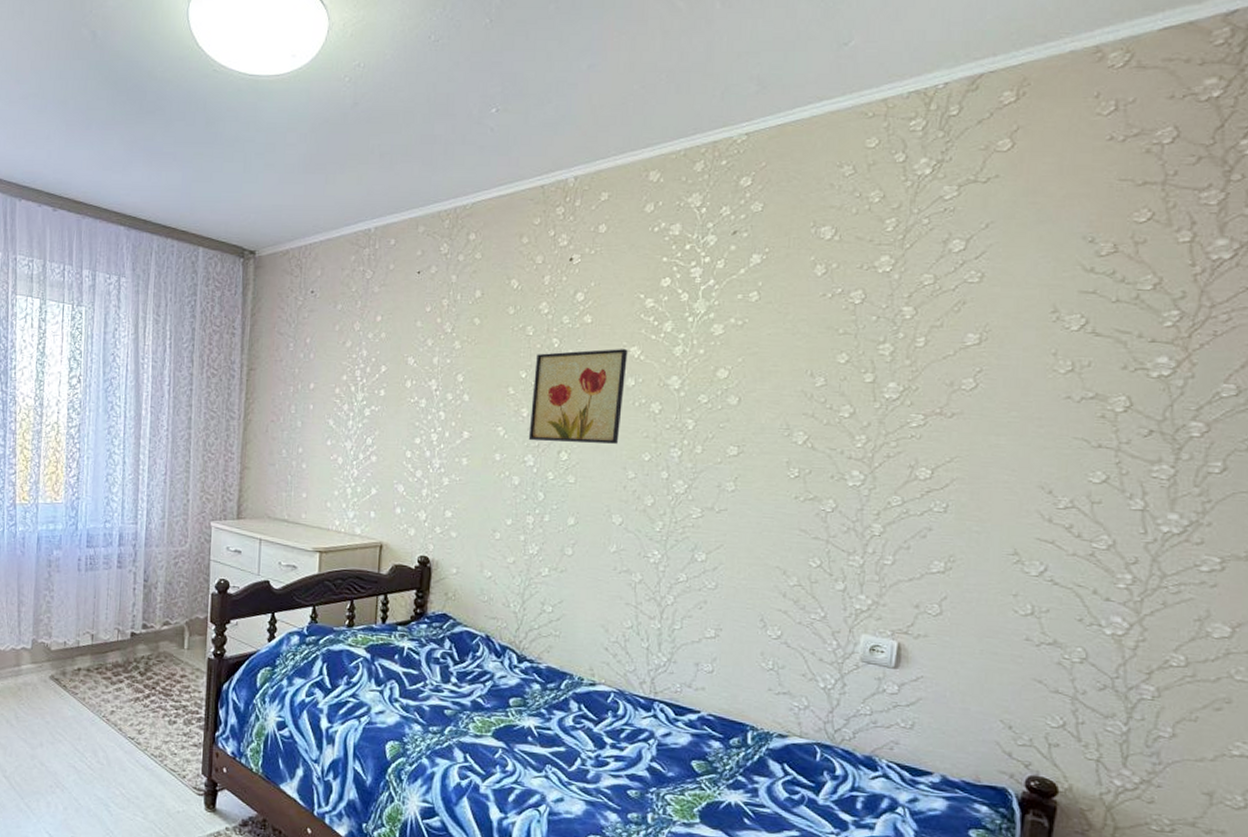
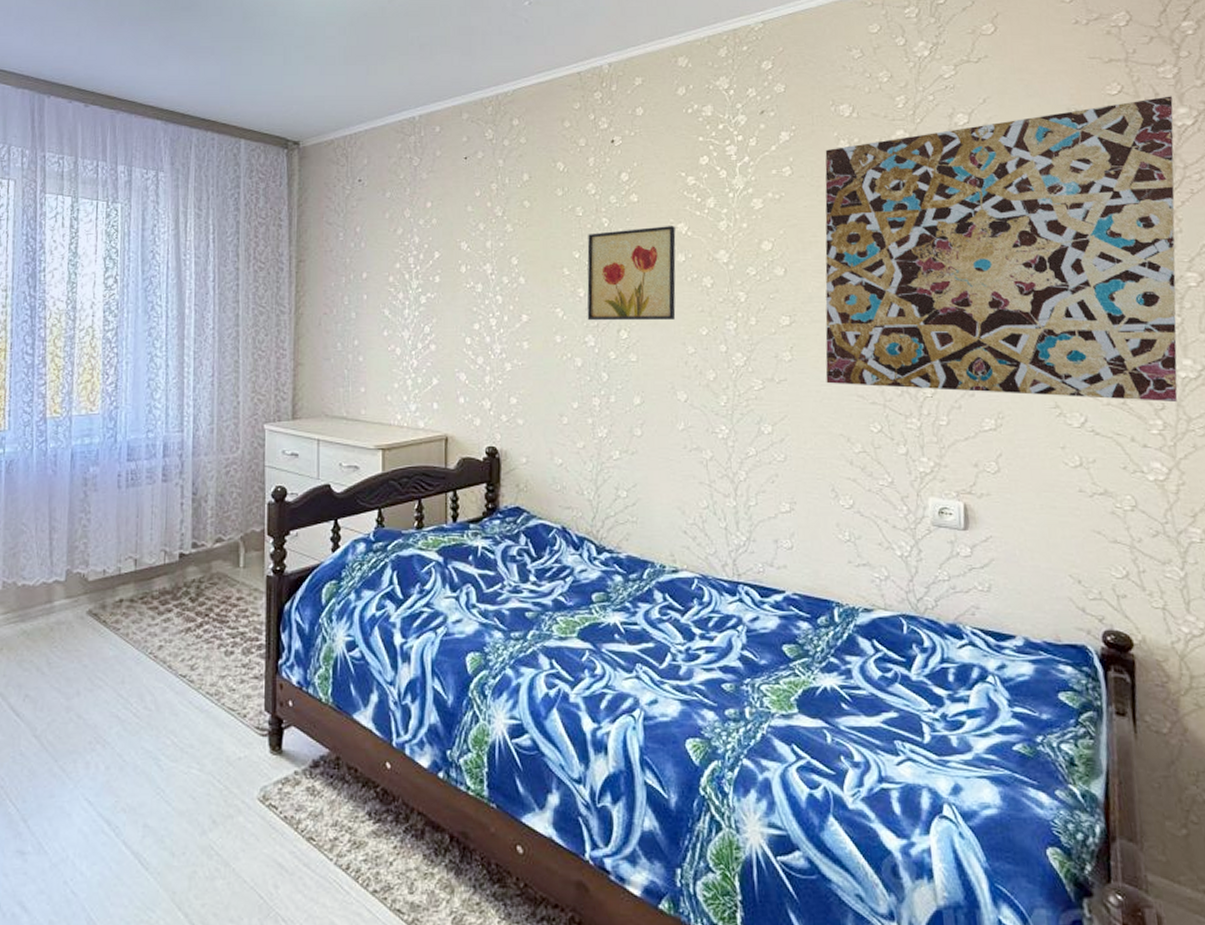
wall art: none [768,225,1211,556] -> present [825,96,1178,401]

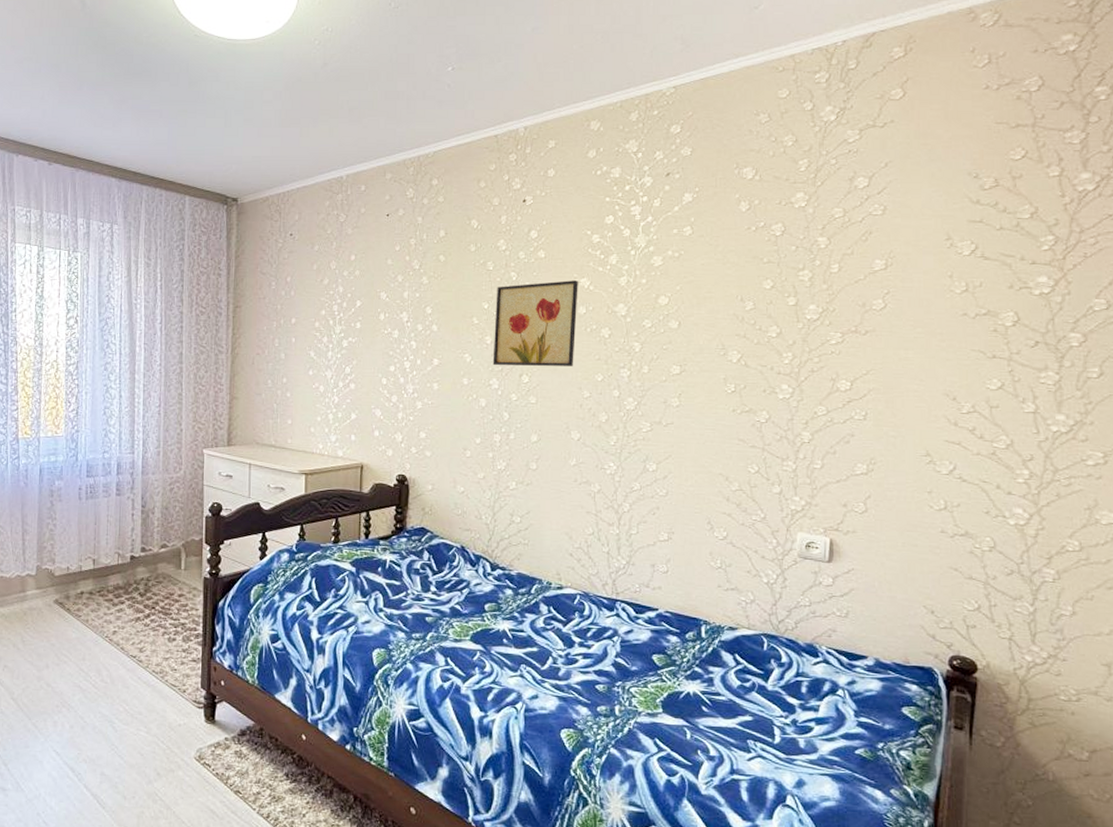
wall art: present [825,96,1178,401] -> none [710,161,1076,453]

